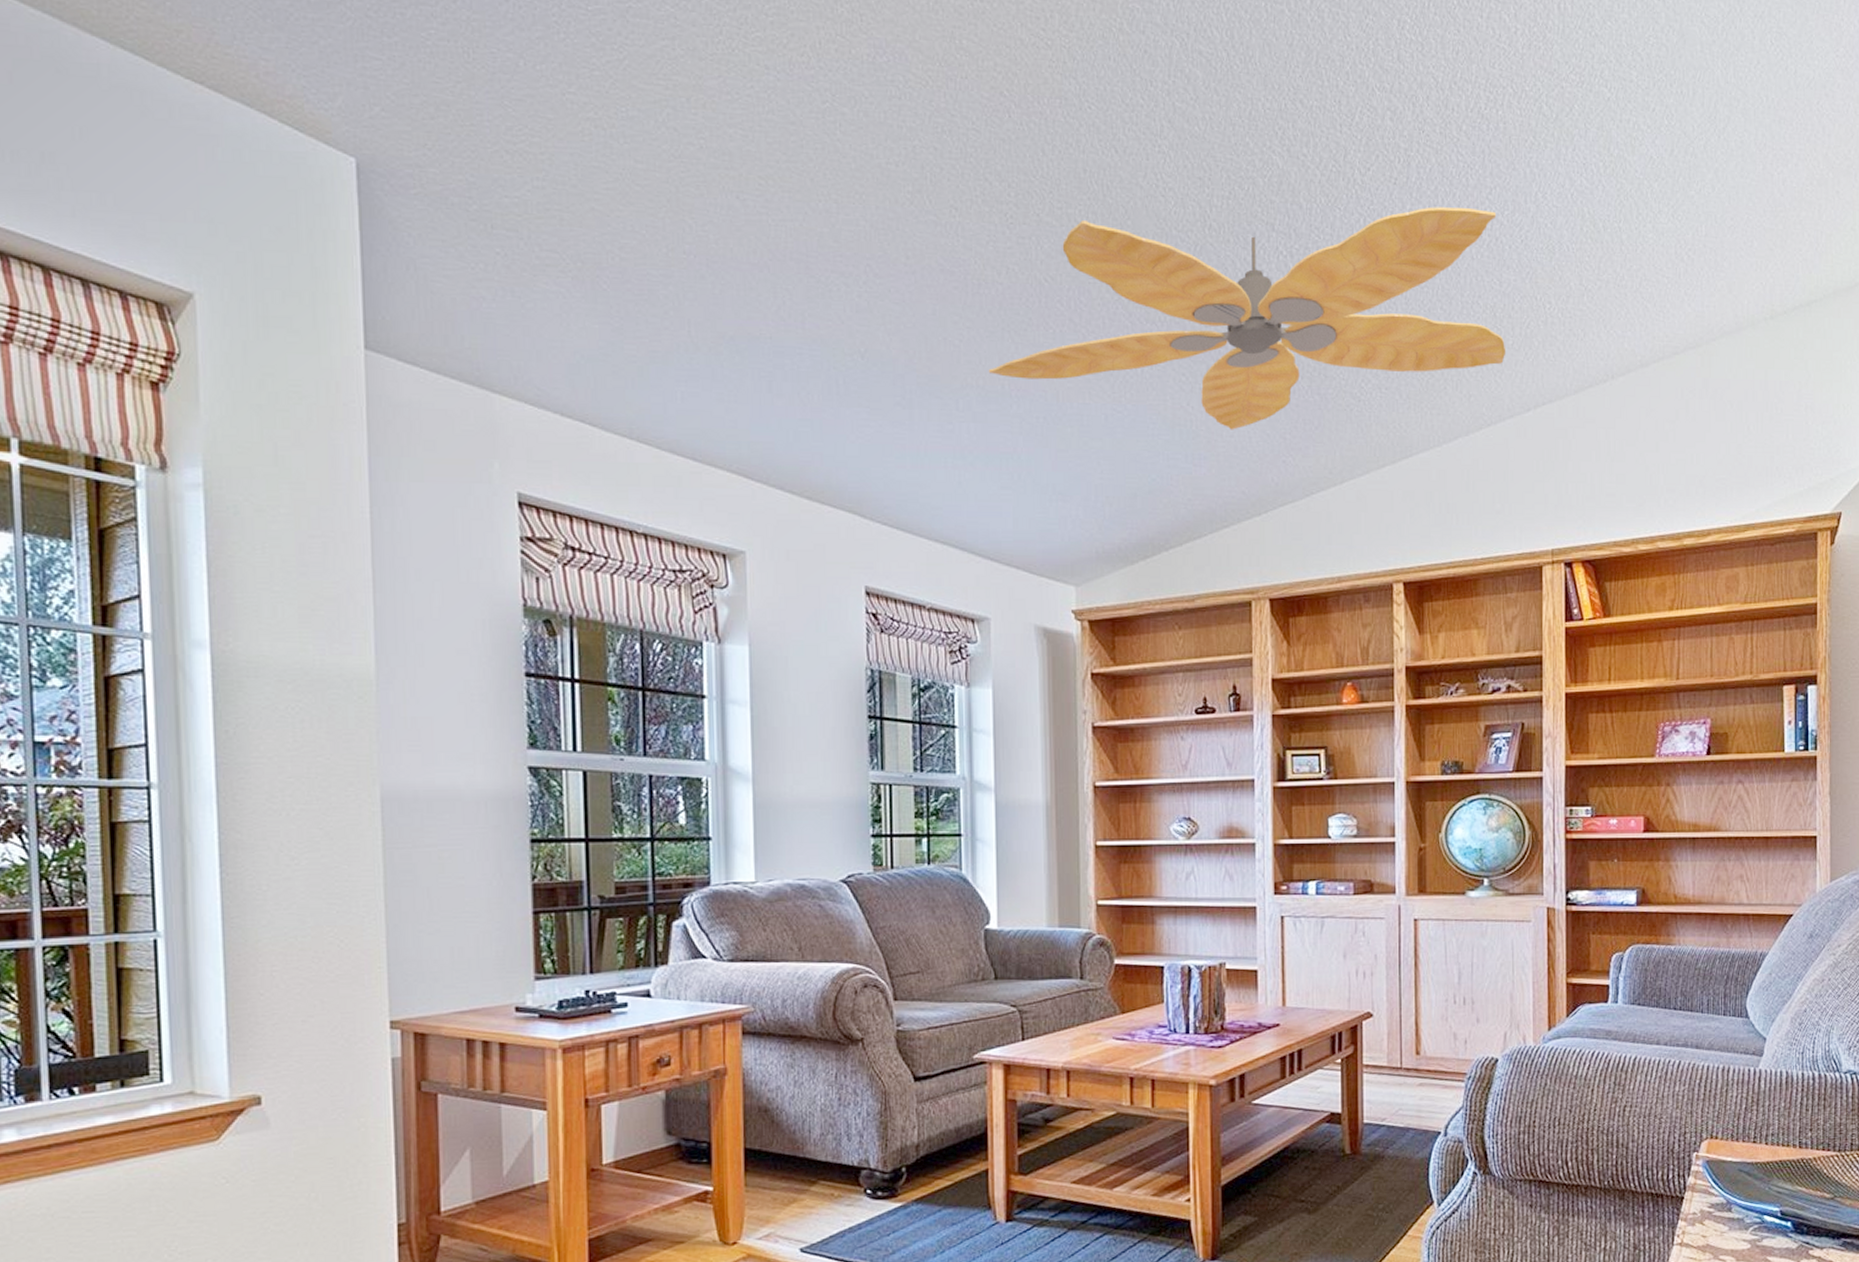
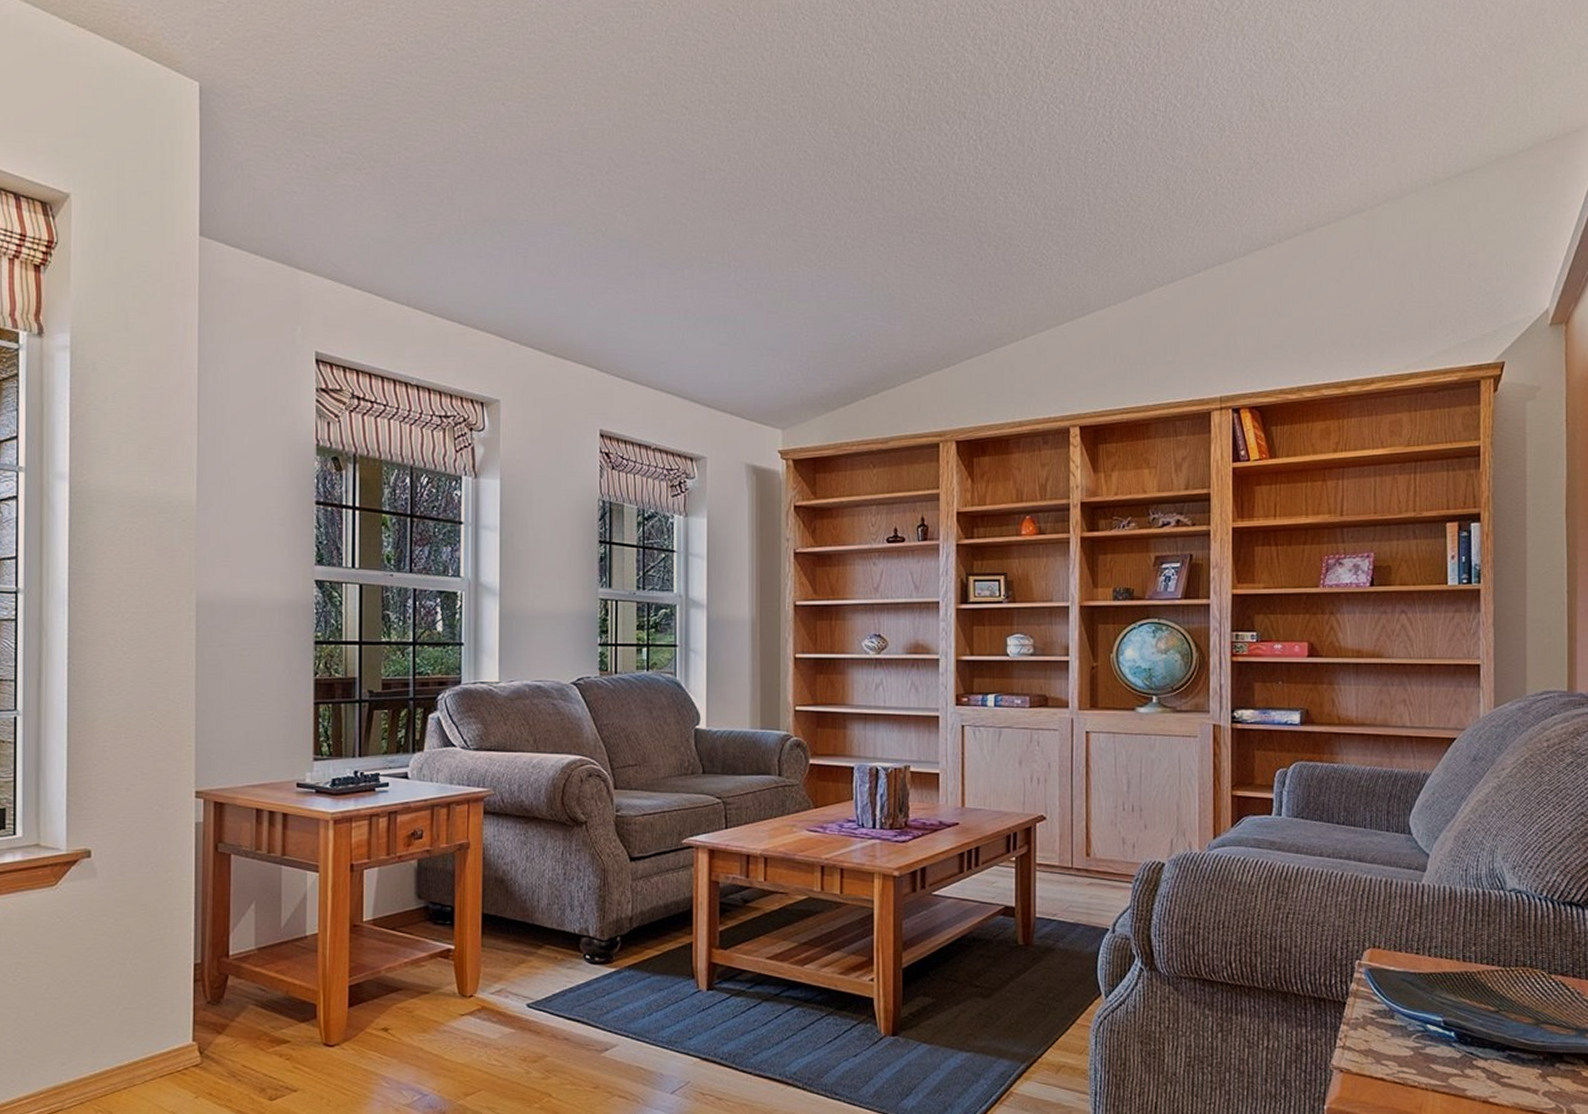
ceiling fan: present [988,207,1506,430] -> none [710,93,1179,293]

